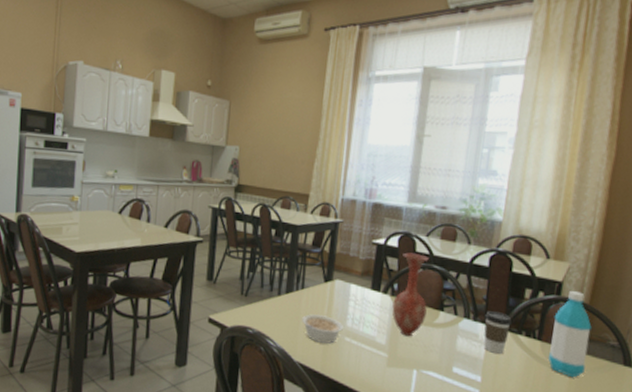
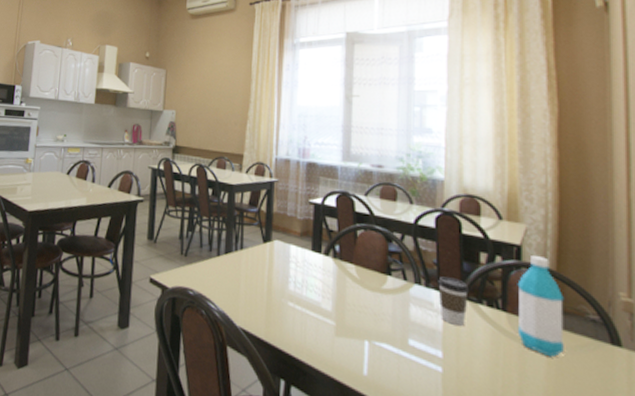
legume: present [302,314,343,344] -> none [242,276,286,309]
vase: present [392,252,429,337] -> none [335,212,373,303]

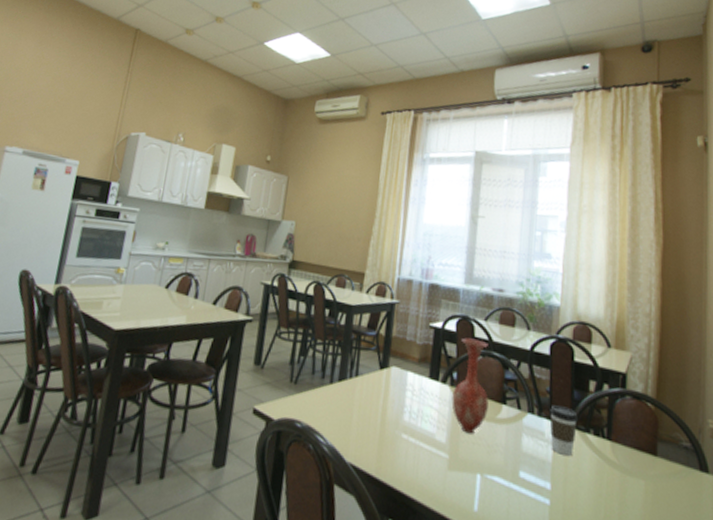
vase: none [335,212,373,303] -> present [451,337,489,434]
water bottle: present [517,256,564,357] -> none [619,384,661,486]

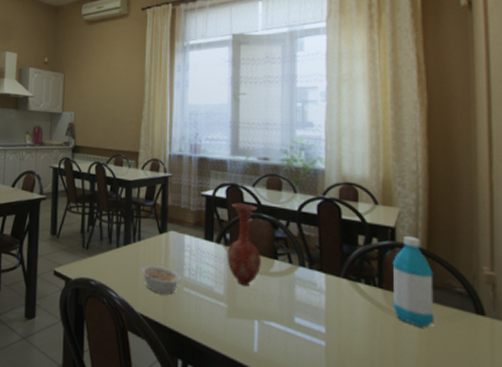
legume: none [355,406,400,441] -> present [141,265,181,295]
coffee cup: present [549,405,578,457] -> none [320,258,348,304]
water bottle: none [619,384,661,486] -> present [392,236,434,328]

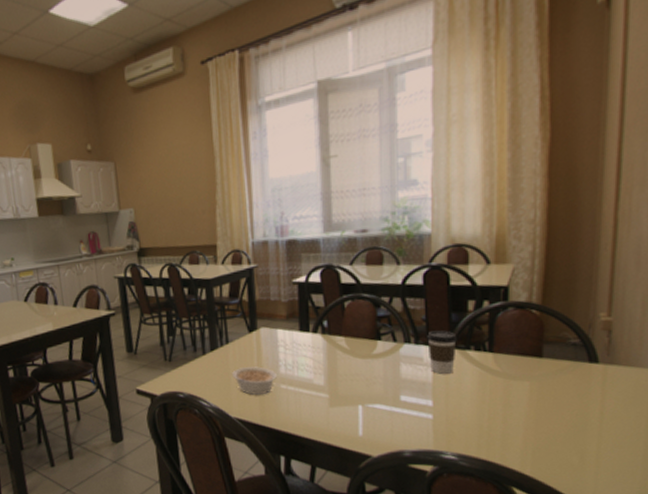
vase: present [227,203,261,287] -> none [325,285,363,373]
coffee cup: none [320,258,348,304] -> present [427,330,457,375]
water bottle: present [392,236,434,328] -> none [502,293,547,385]

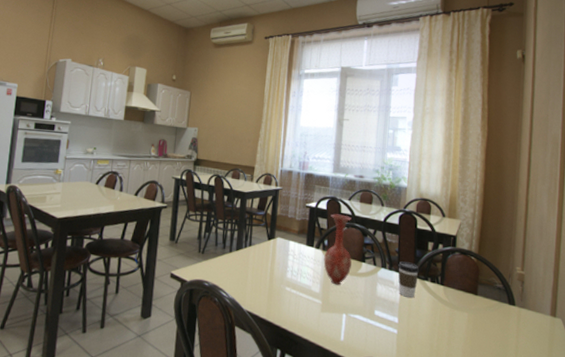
legume: present [232,365,277,395] -> none [250,267,284,293]
vase: none [325,285,363,373] -> present [323,214,352,285]

